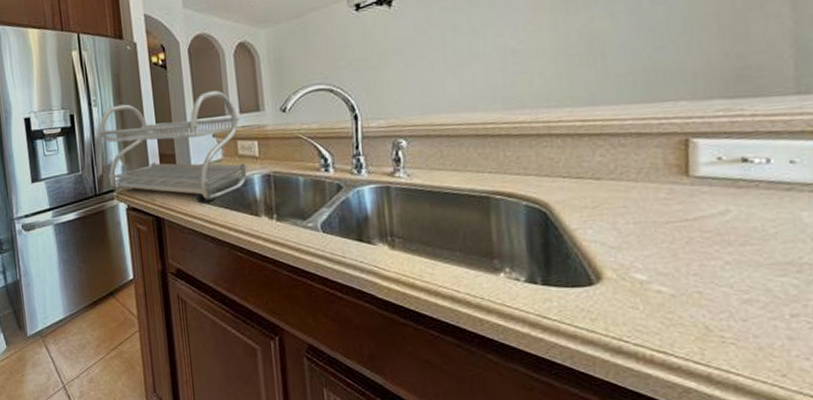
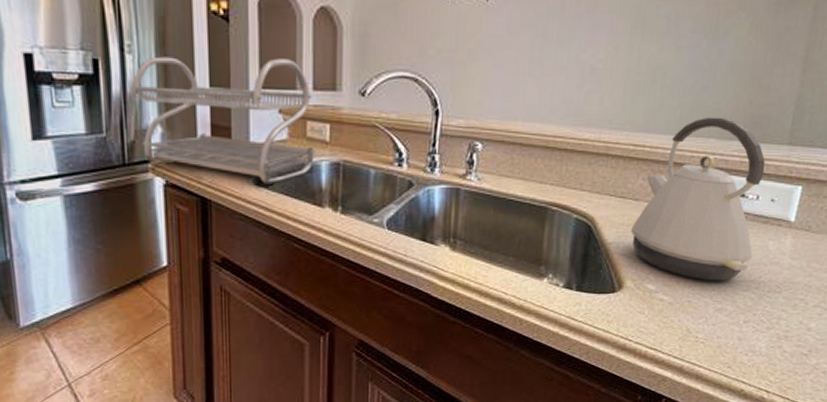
kettle: none [597,75,780,266] -> present [630,117,765,281]

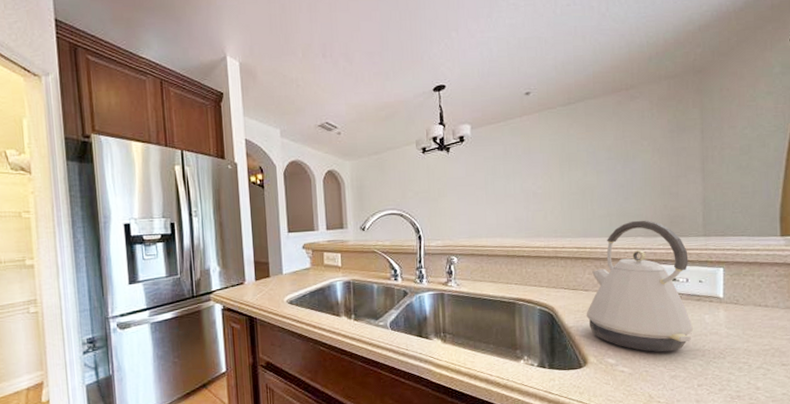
dish rack: present [129,56,316,186] -> none [196,209,332,304]

